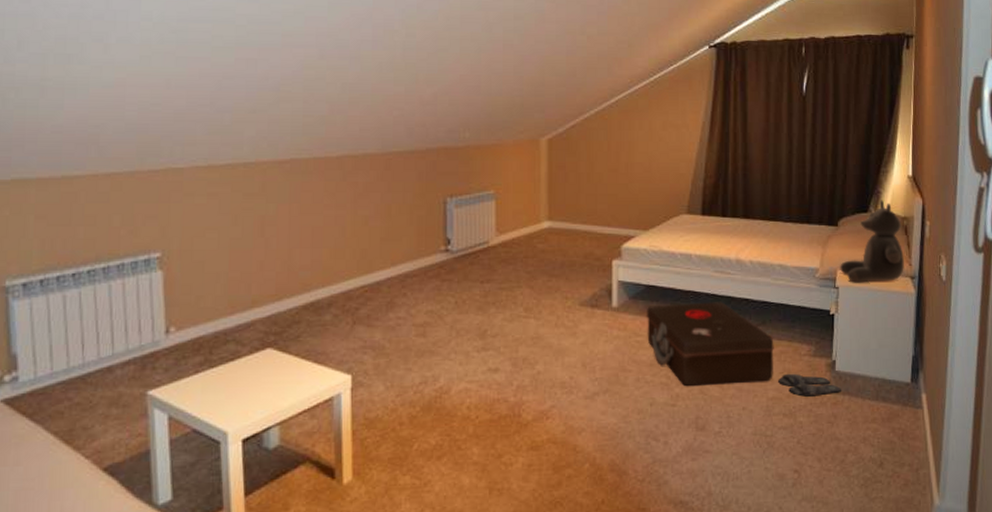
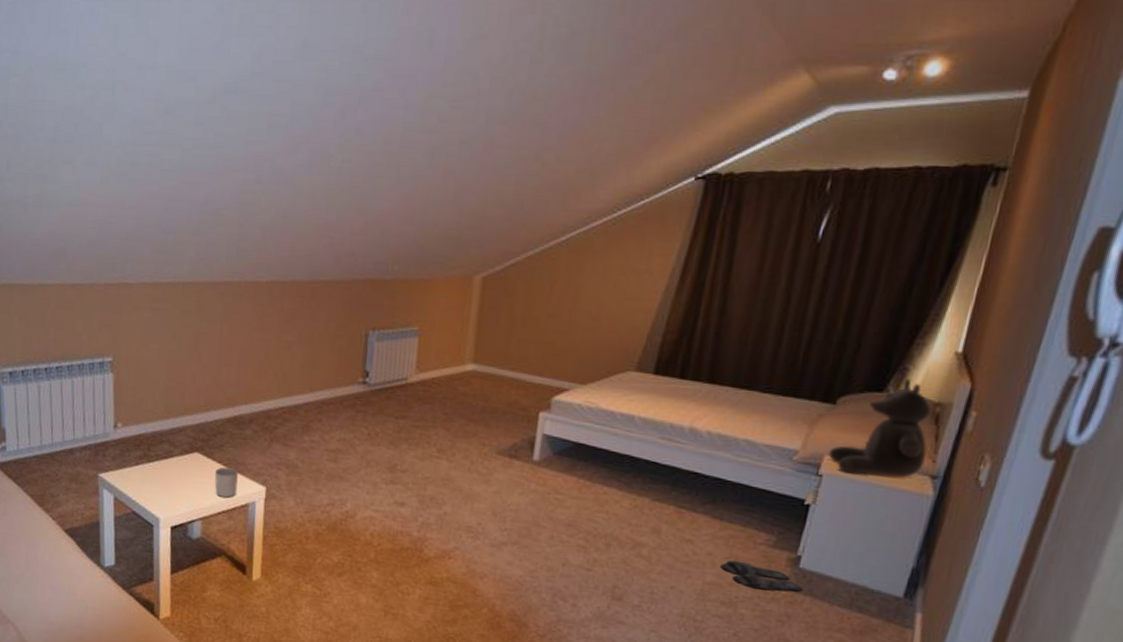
mug: none [292,359,319,394] -> present [214,467,238,498]
suitcase: present [646,302,774,386] -> none [568,464,723,564]

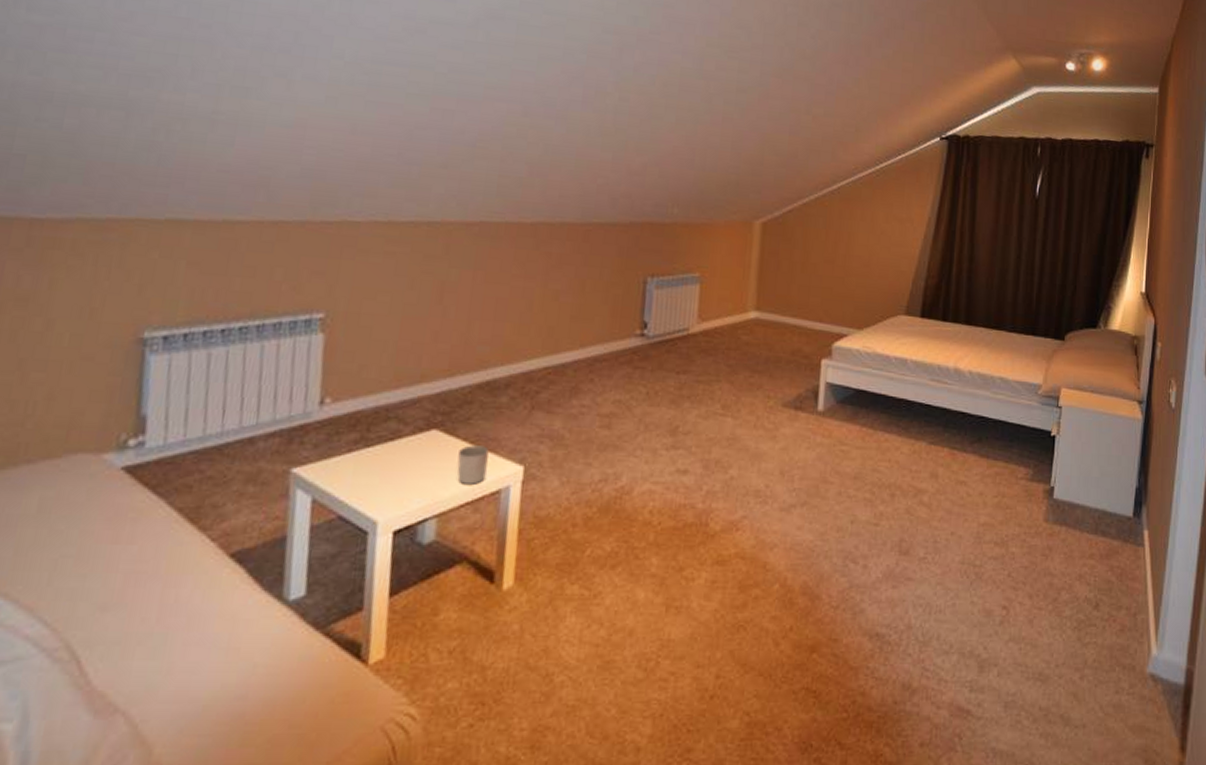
slippers: present [721,560,803,592] -> none [991,497,1058,525]
teddy bear: present [828,378,932,478] -> none [1064,316,1132,405]

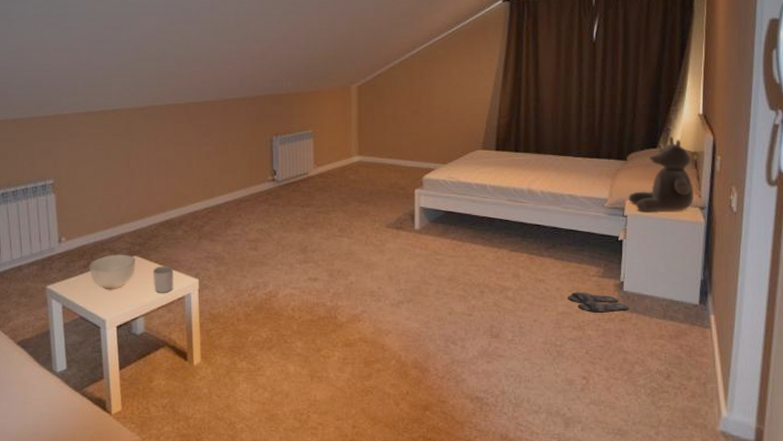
bowl: none [362,425,435,477] -> present [89,254,135,289]
slippers: none [991,497,1058,525] -> present [568,291,629,313]
teddy bear: none [1064,316,1132,405] -> present [628,136,694,212]

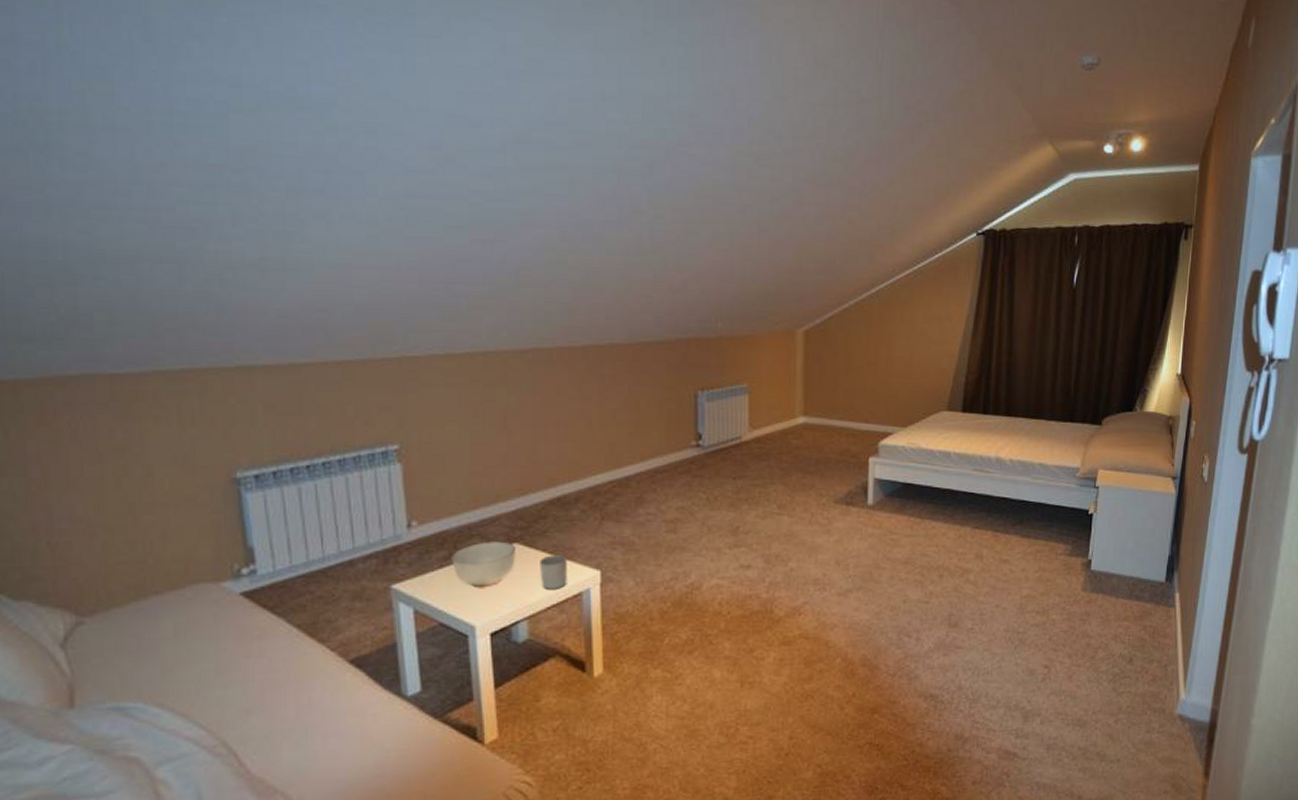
slippers: present [568,291,629,313] -> none [1033,572,1095,595]
teddy bear: present [628,136,694,212] -> none [1101,398,1167,483]

